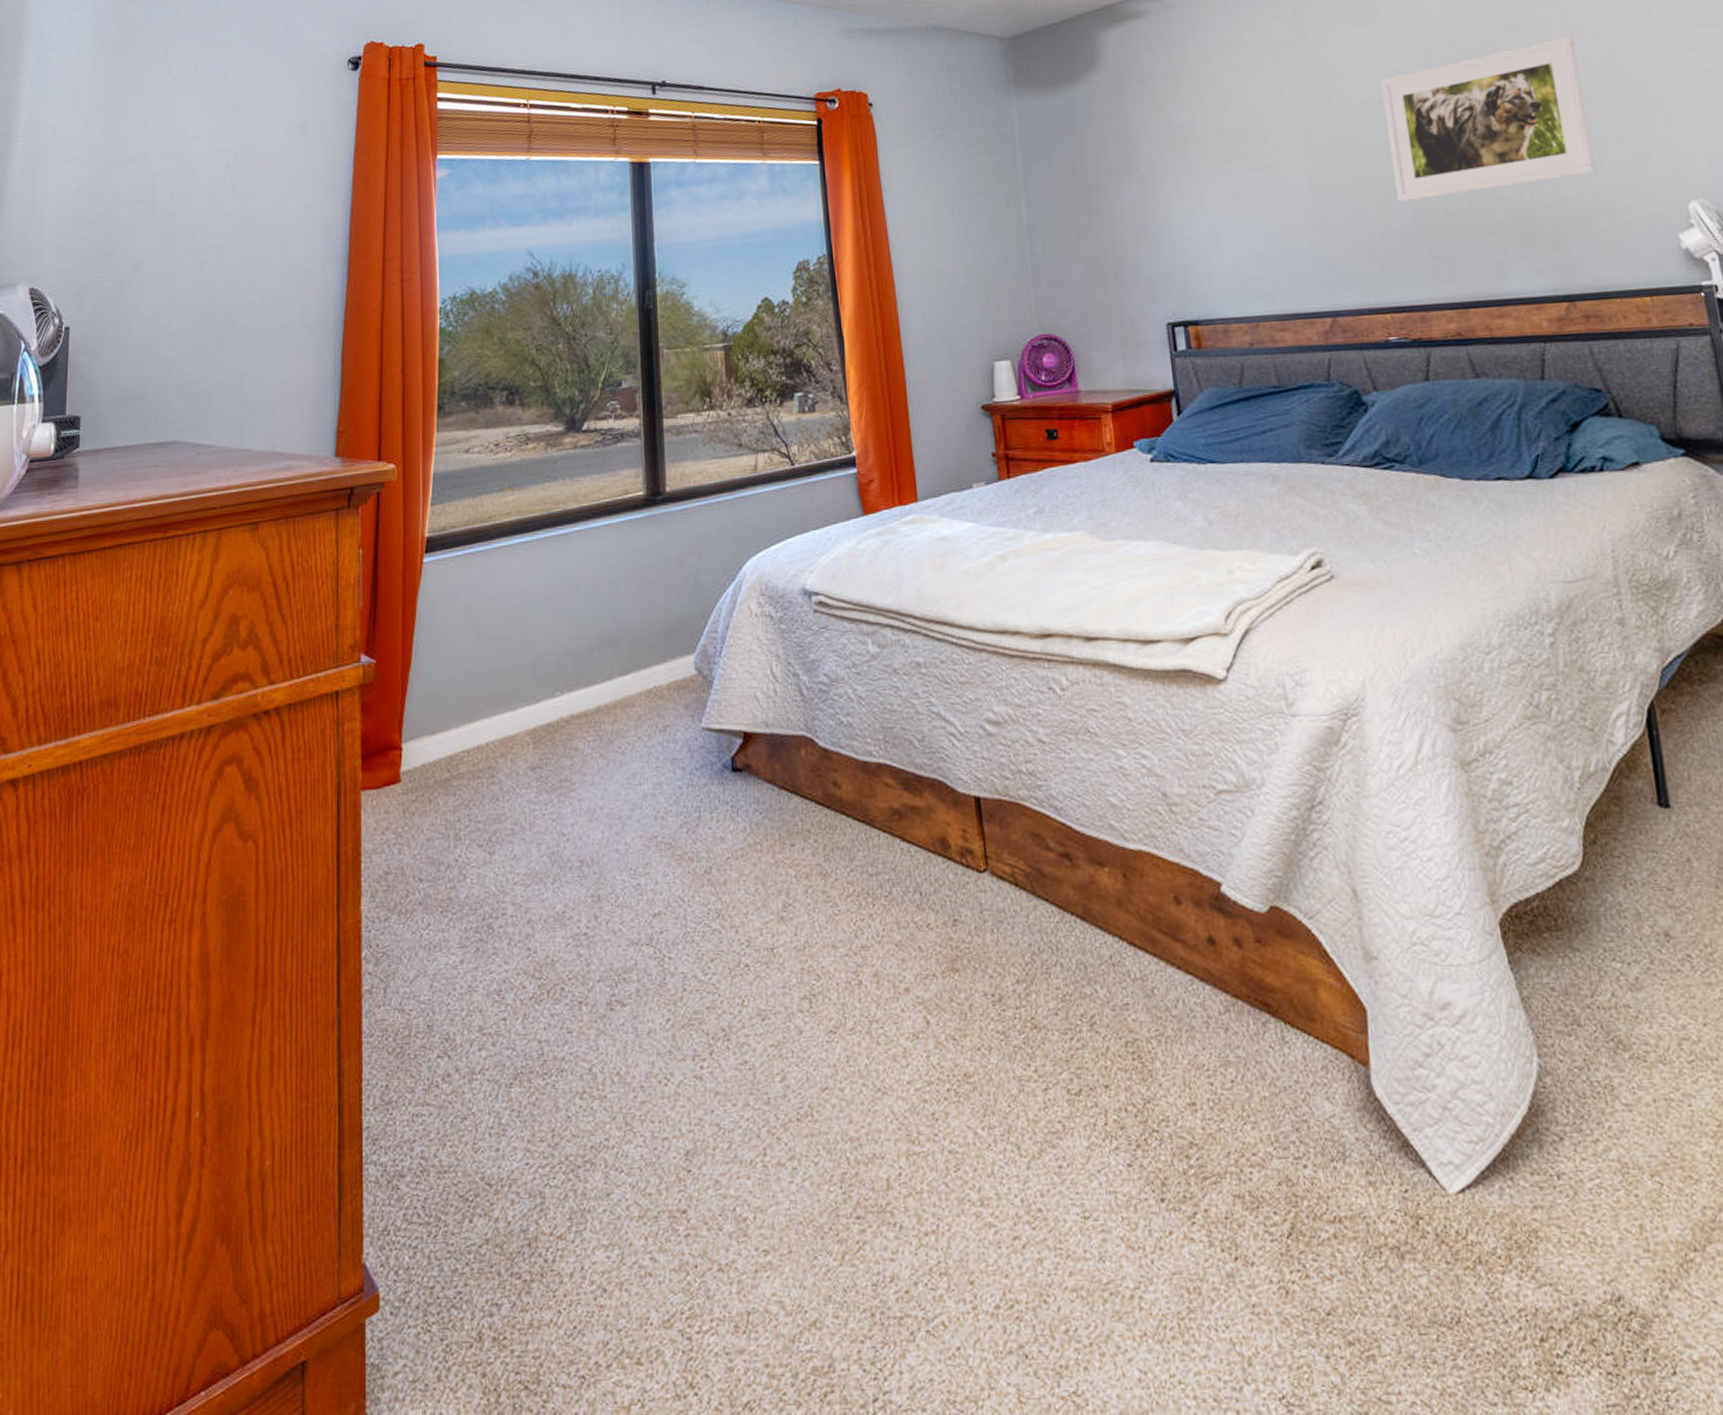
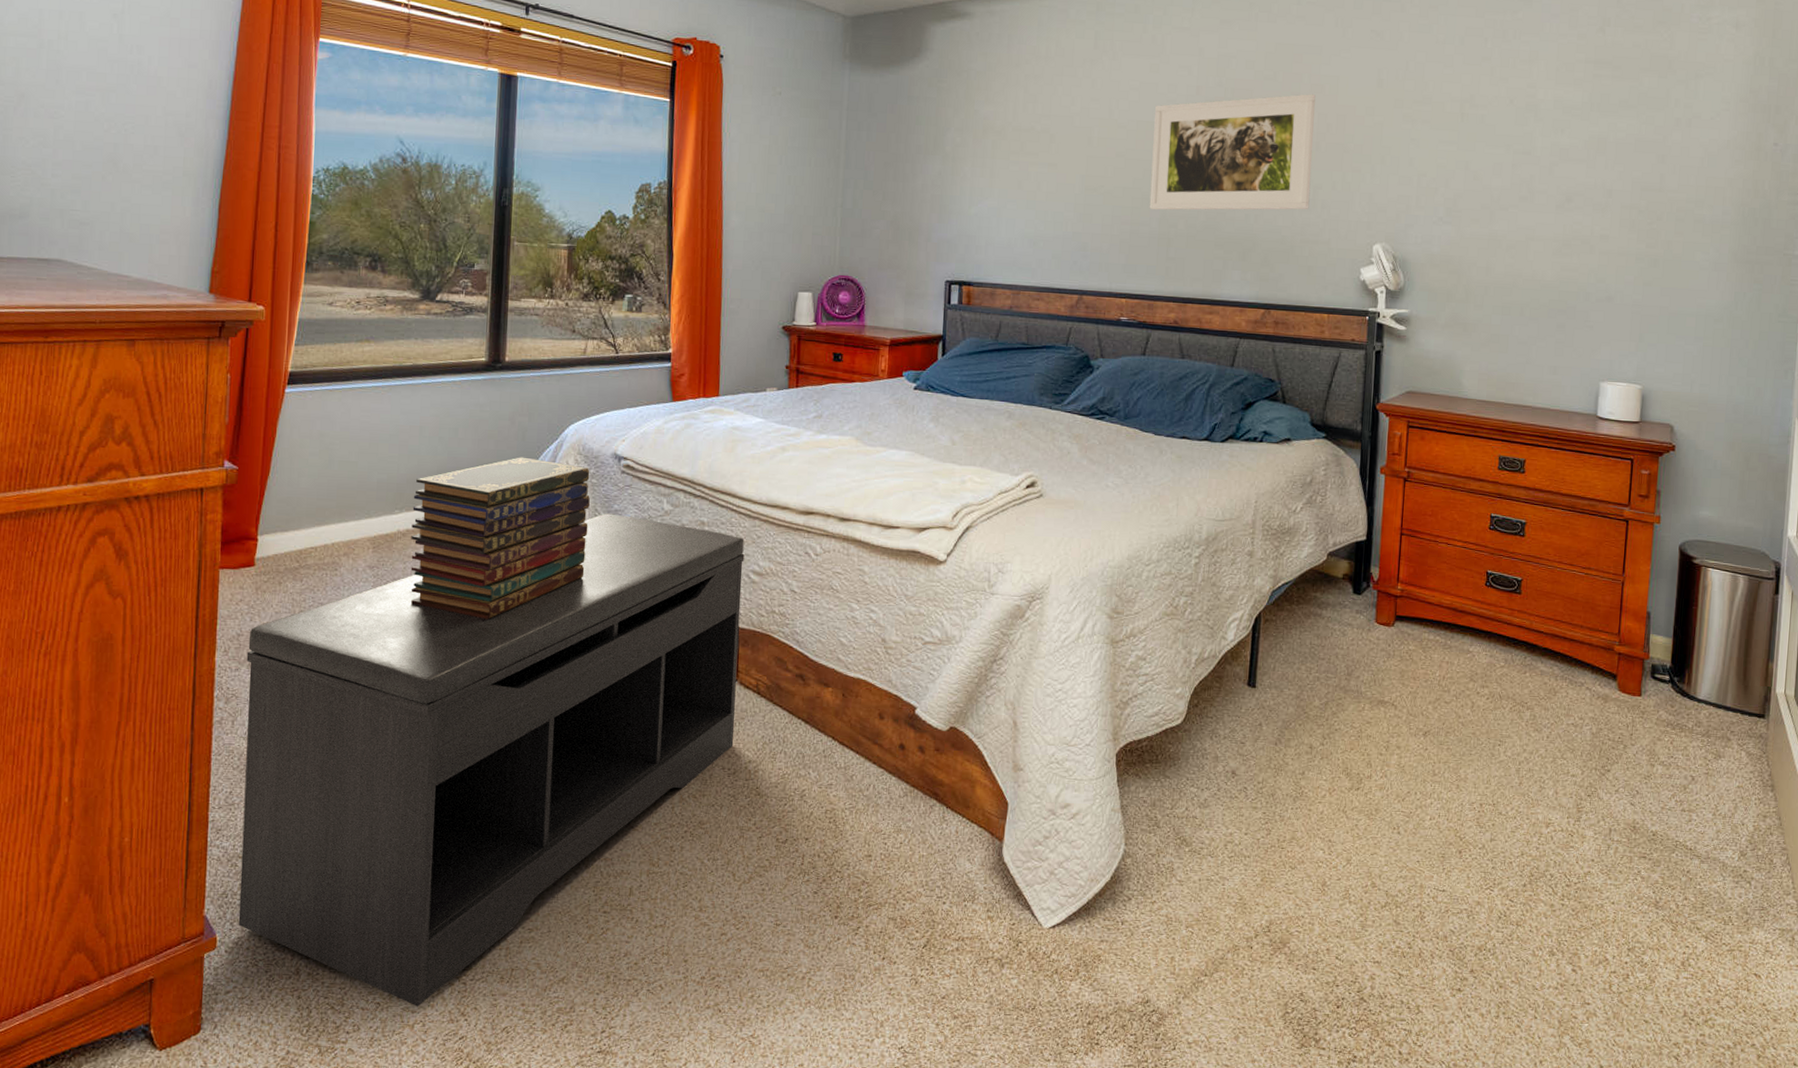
bench: none [397,665,994,1378] -> present [238,513,745,1007]
book stack: none [575,607,784,821] -> present [410,457,590,620]

